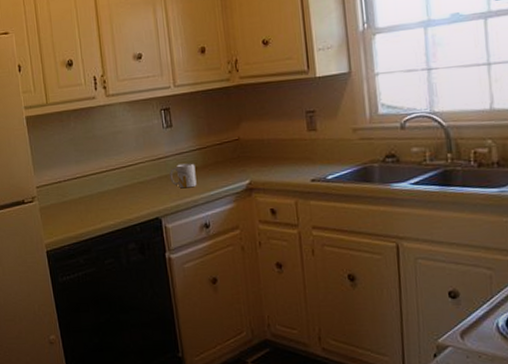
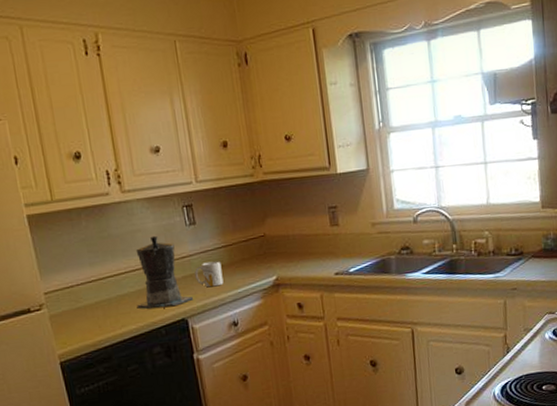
coffee maker: none [115,137,167,206] -> present [135,235,193,309]

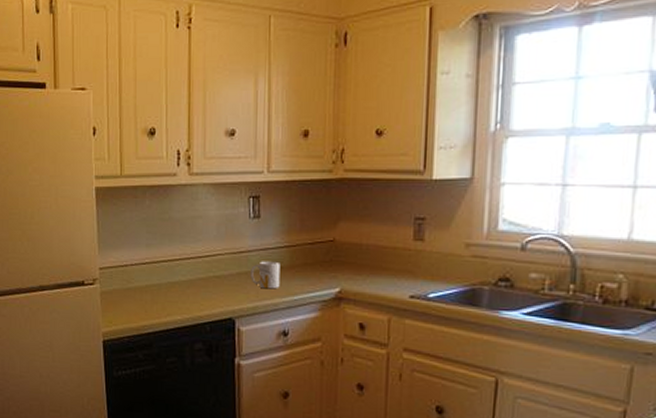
coffee maker: present [135,235,193,309] -> none [185,224,244,303]

